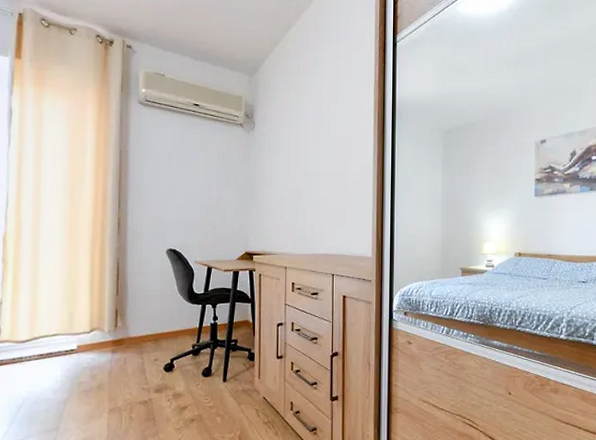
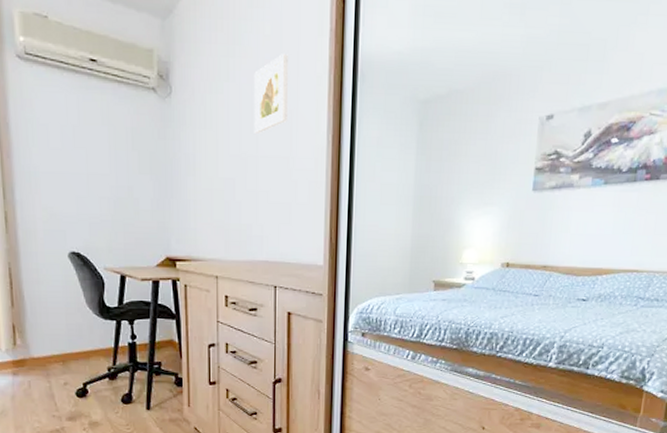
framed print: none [317,99,344,156] -> present [254,54,289,133]

